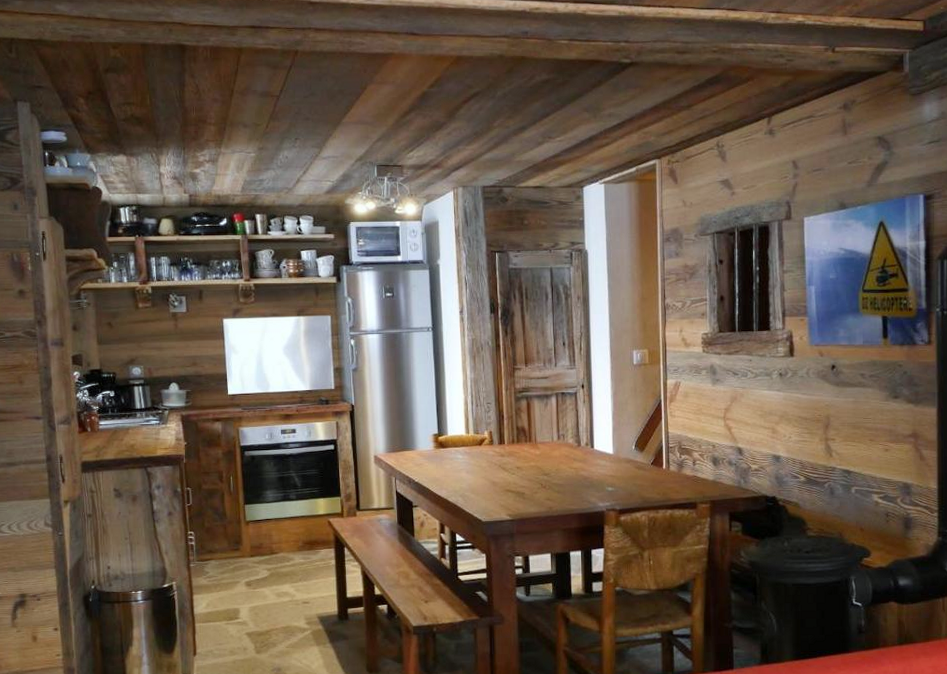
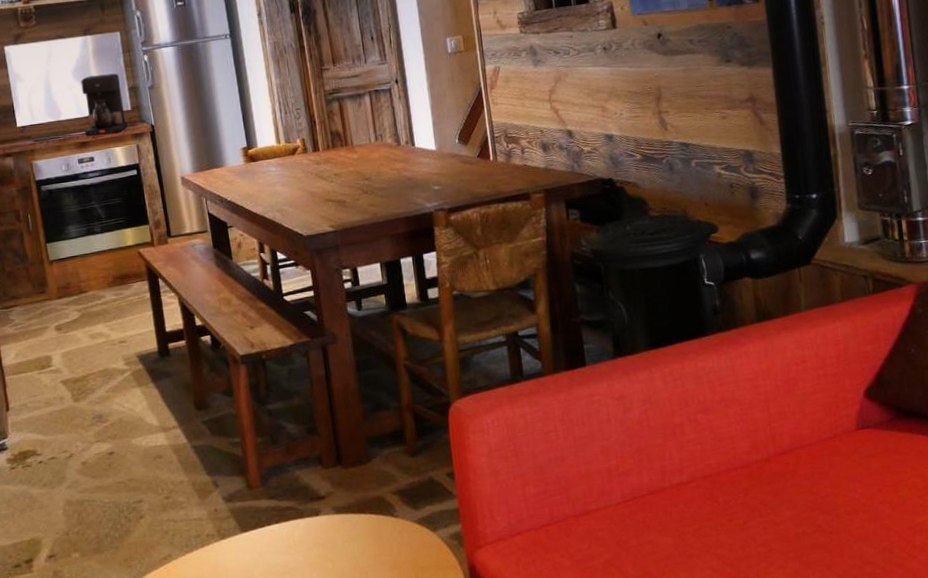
coffee maker: none [290,354,329,411] -> present [81,73,127,137]

